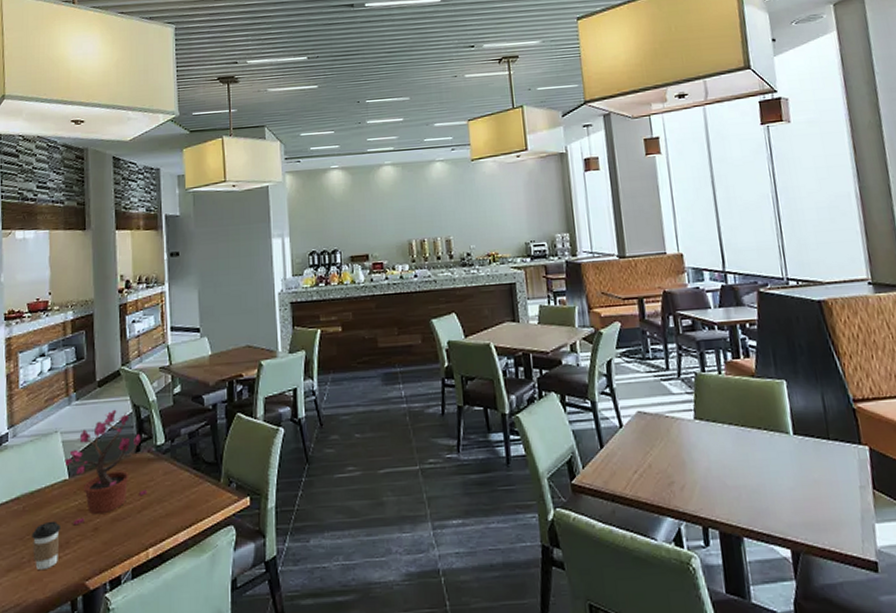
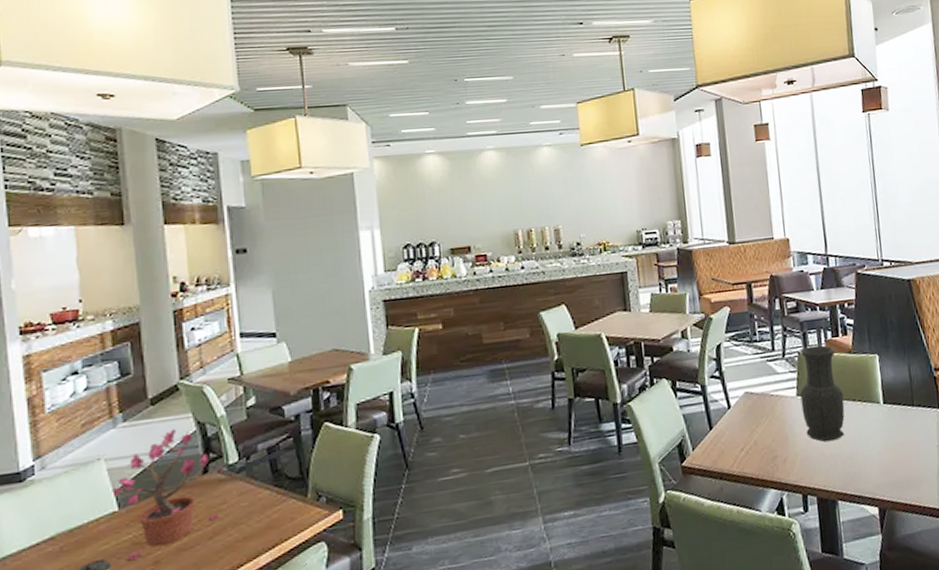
vase: none [696,366,749,472] -> present [799,345,845,443]

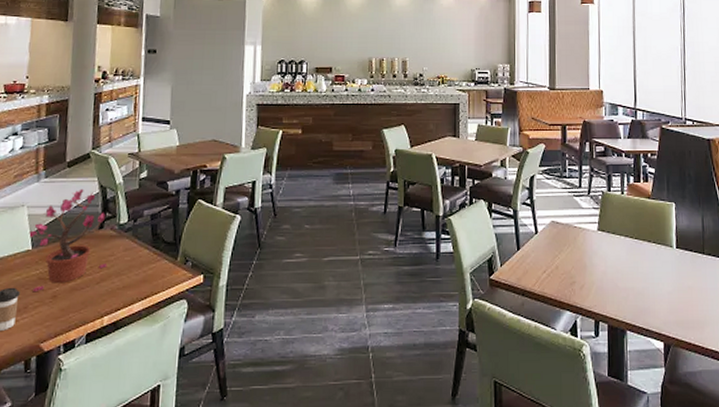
vase: present [799,345,845,443] -> none [601,188,640,276]

